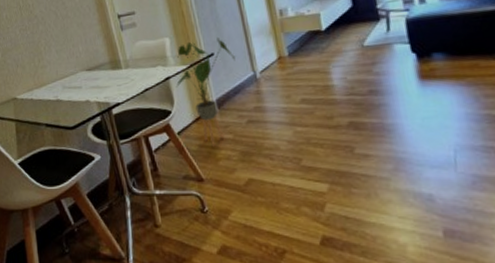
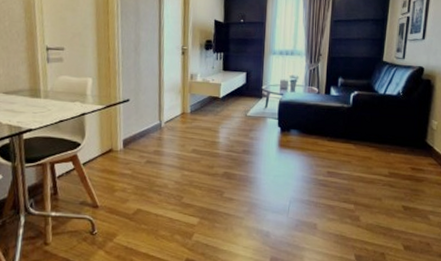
house plant: present [175,38,235,147] -> none [89,85,147,179]

